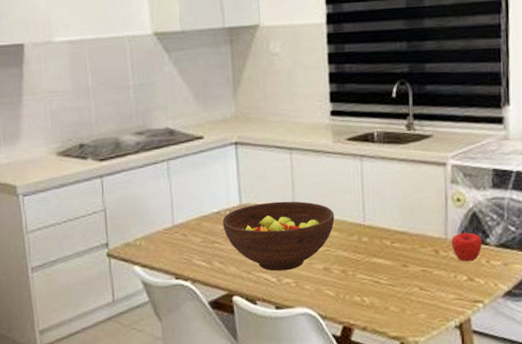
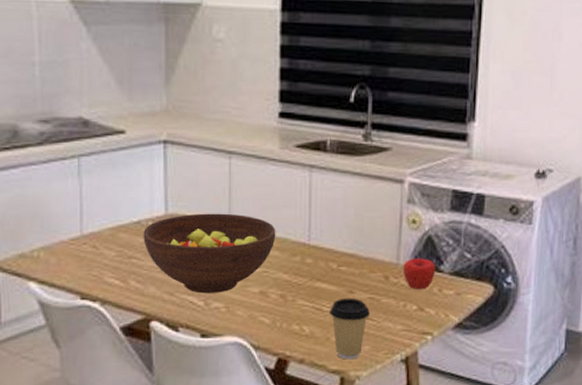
coffee cup: none [387,271,424,327] -> present [330,297,371,360]

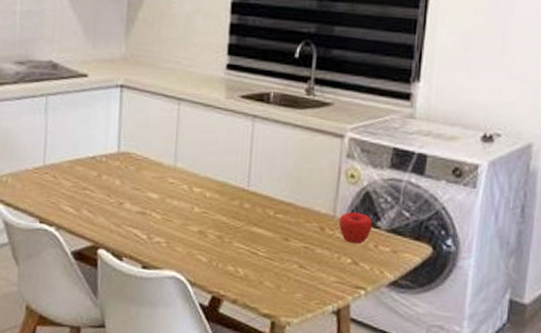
fruit bowl: present [143,213,276,294] -> none [97,153,218,229]
coffee cup: present [330,297,371,360] -> none [264,244,305,306]

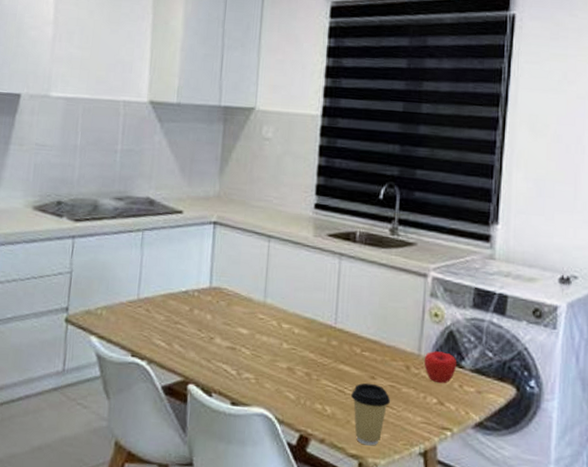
coffee cup: none [264,244,305,306] -> present [351,382,391,446]

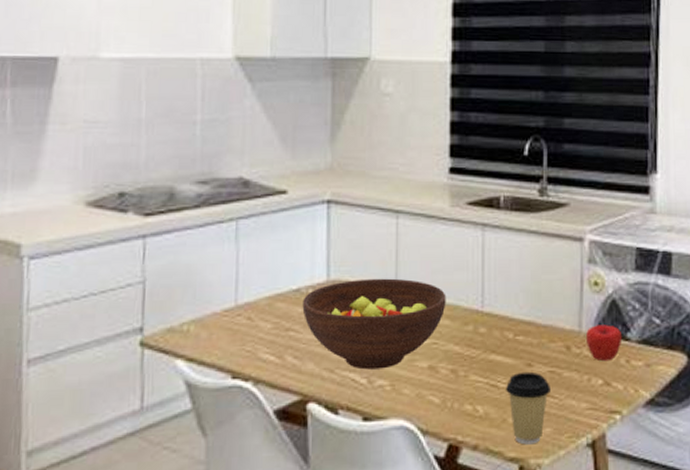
fruit bowl: none [189,288,306,365] -> present [302,278,446,370]

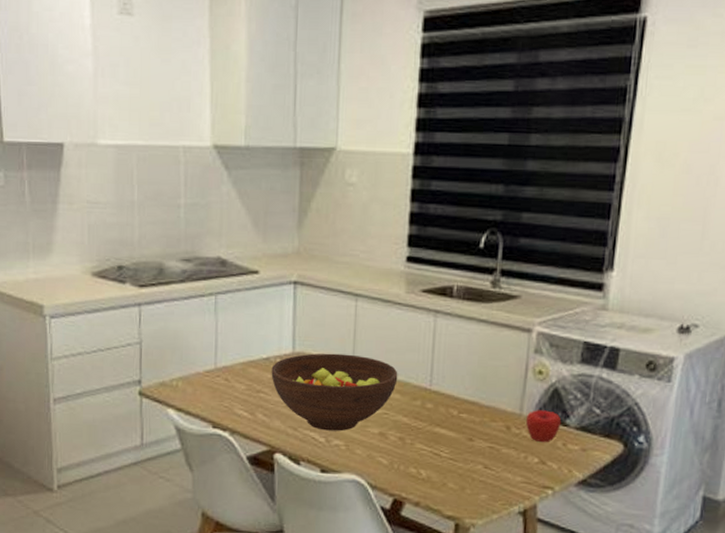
coffee cup: present [506,371,552,445] -> none [448,445,490,507]

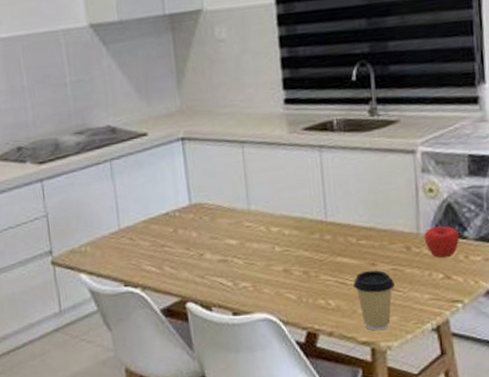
fruit bowl: present [271,353,398,431] -> none [171,198,294,275]
coffee cup: none [448,445,490,507] -> present [353,270,396,331]

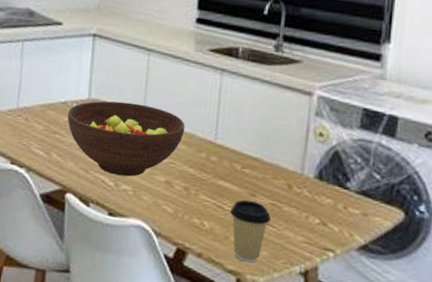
fruit bowl: none [171,198,294,275] -> present [67,101,185,177]
apple: present [424,226,460,258] -> none [307,171,342,205]

